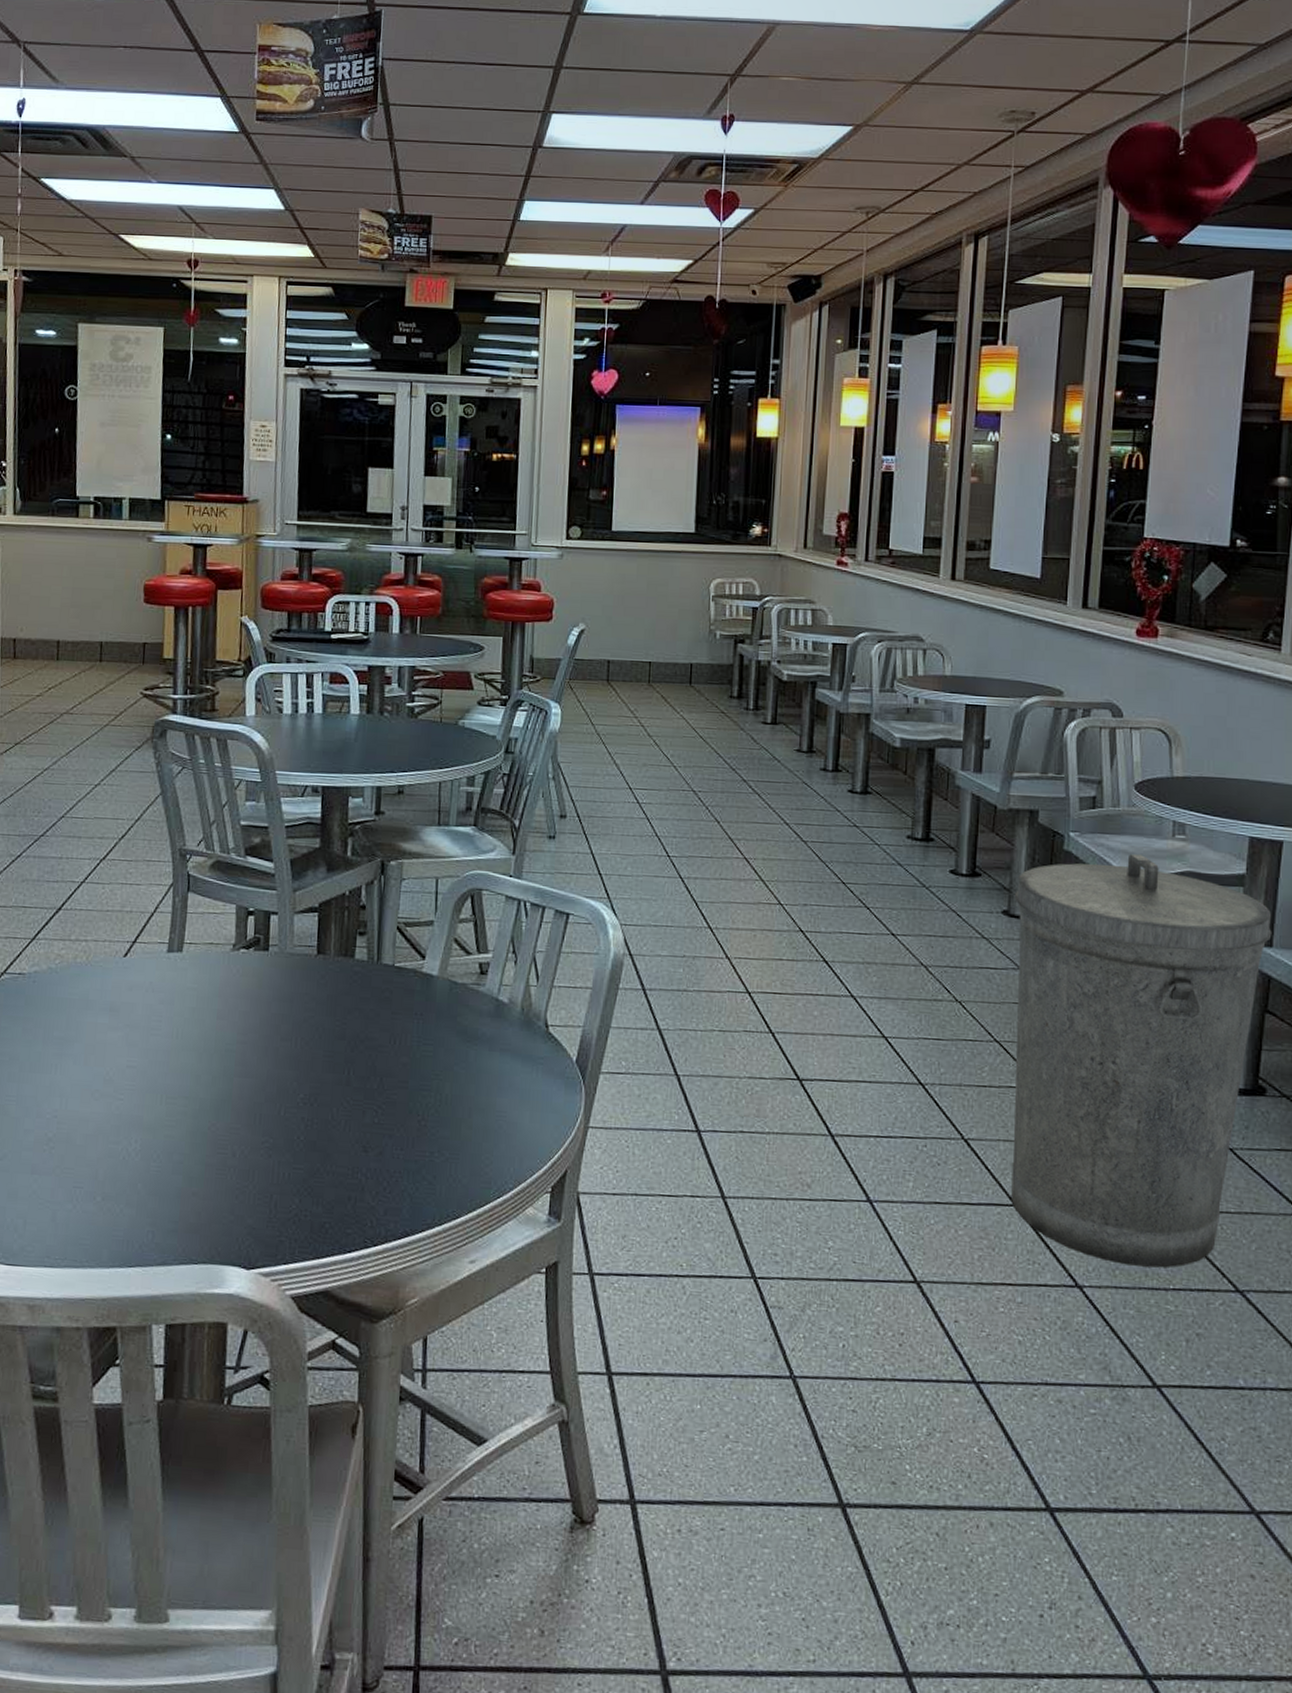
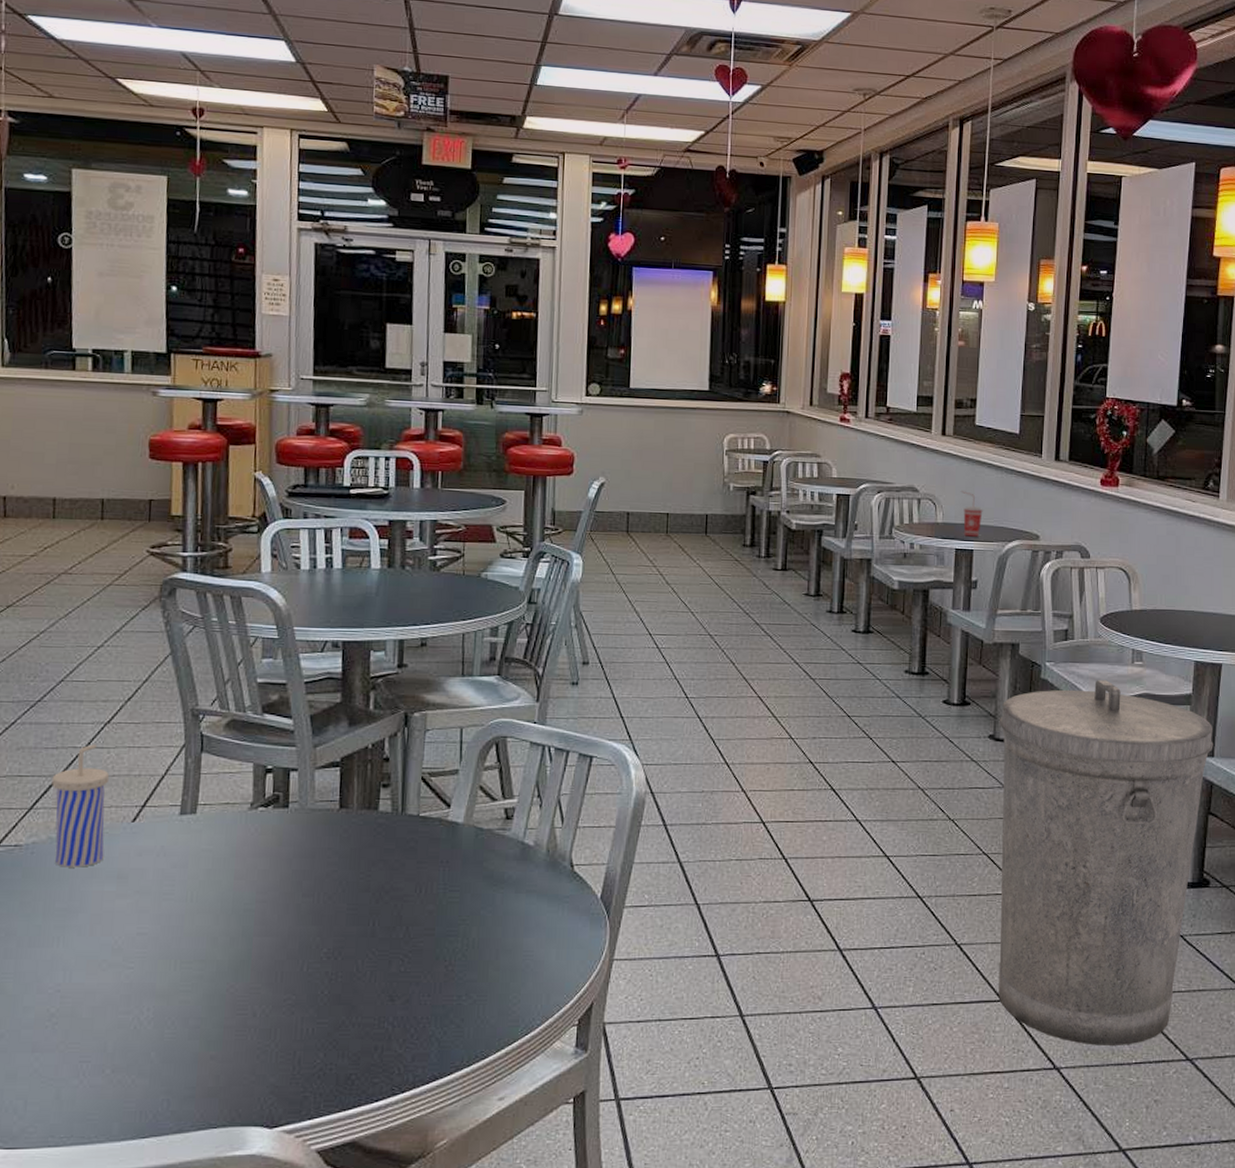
beverage cup: none [52,879,104,998] -> present [51,744,110,867]
beverage cup: none [971,640,998,692] -> present [960,490,983,537]

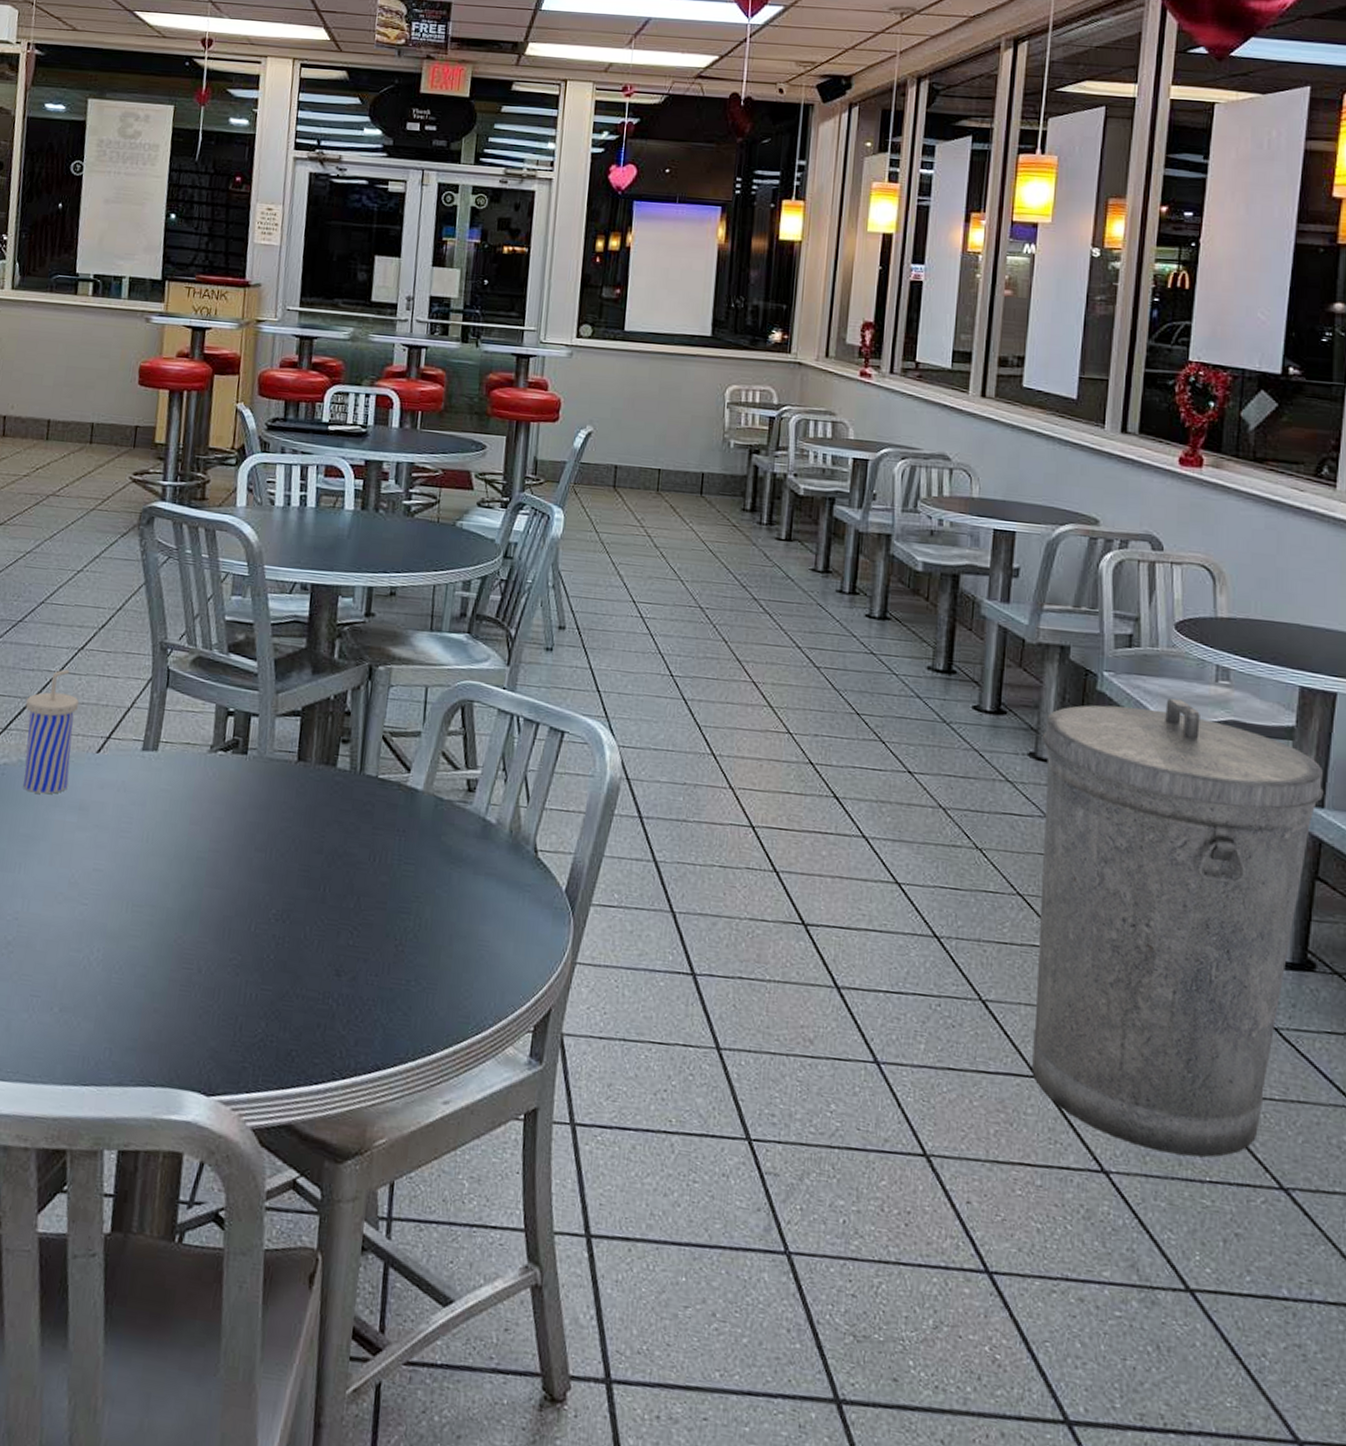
beverage cup: present [960,490,983,537] -> none [1001,461,1029,517]

